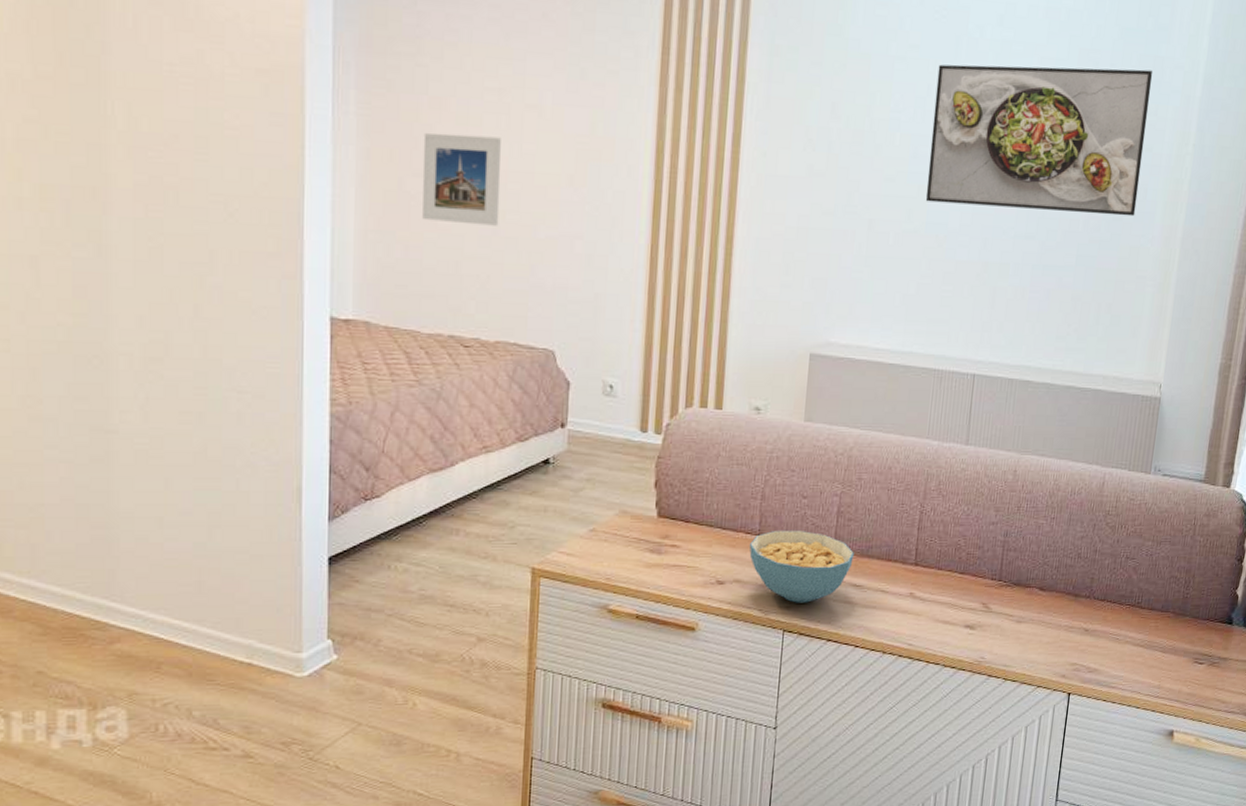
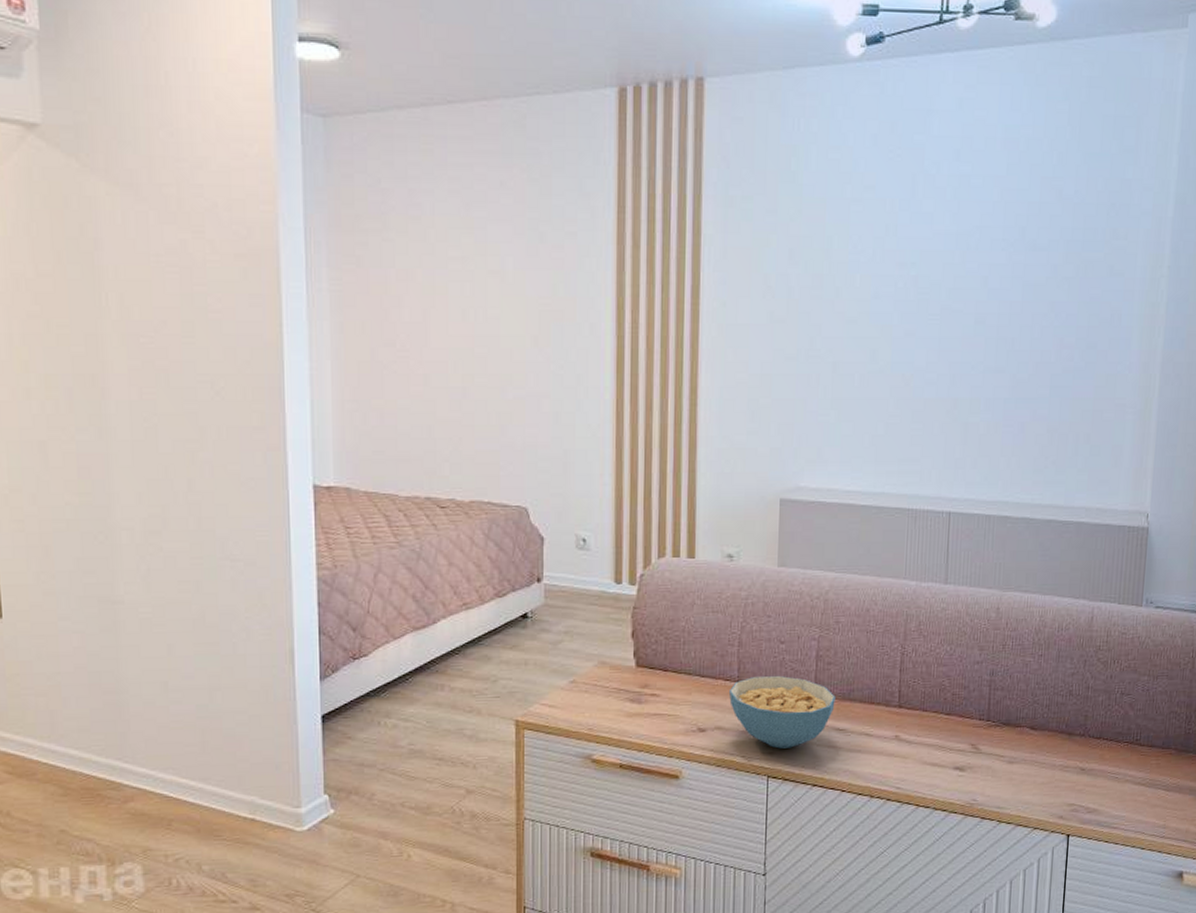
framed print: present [422,132,501,226] -> none [393,303,468,390]
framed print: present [925,64,1153,217] -> none [889,194,1121,344]

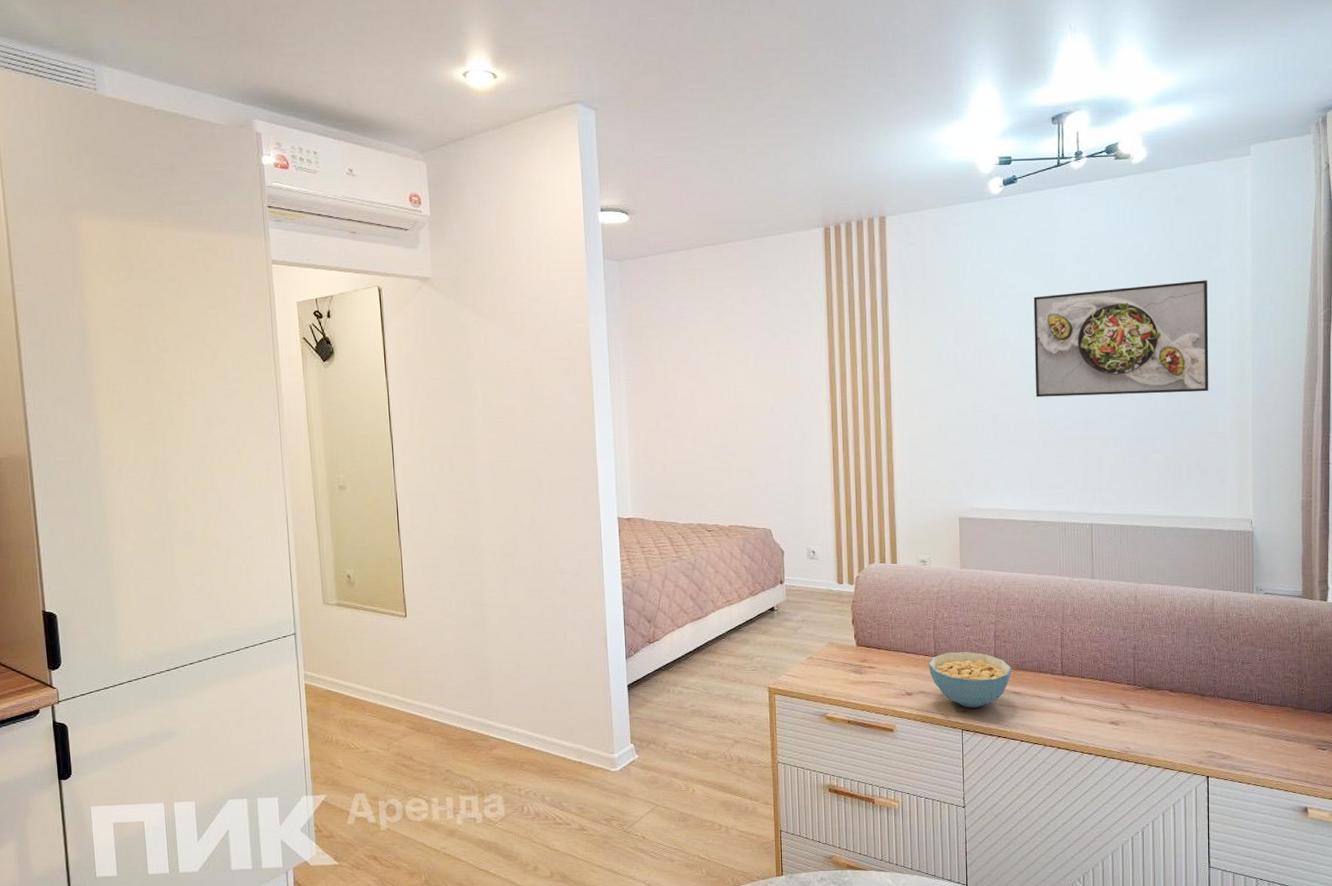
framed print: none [889,194,1121,344] -> present [1033,280,1209,397]

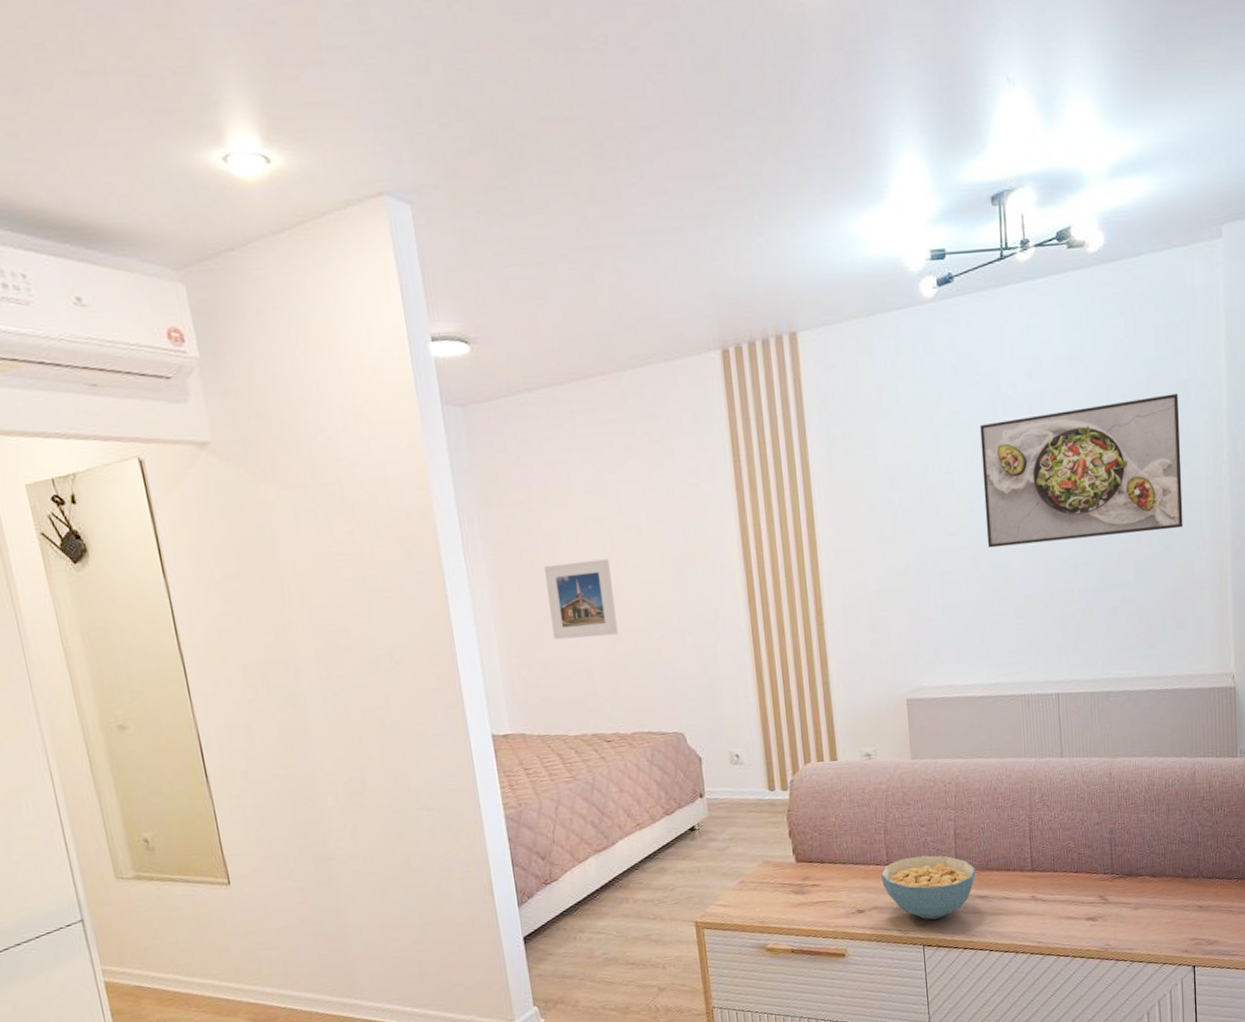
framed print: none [670,385,725,446] -> present [543,558,619,640]

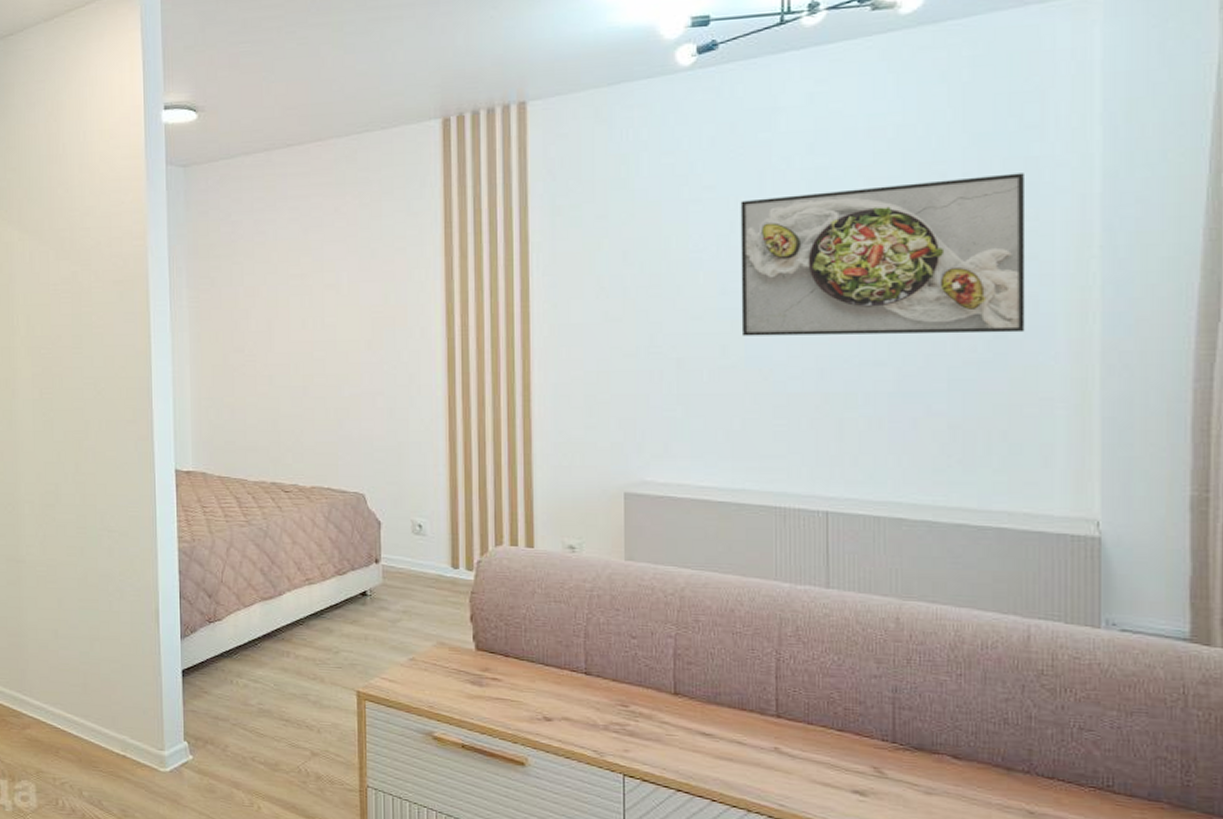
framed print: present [543,558,619,640] -> none [242,314,308,388]
cereal bowl: present [880,855,976,920] -> none [575,670,699,748]

